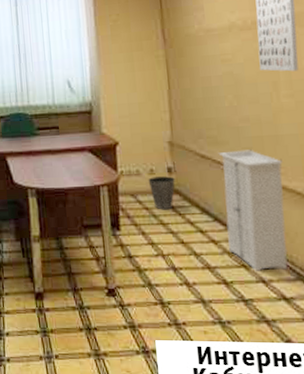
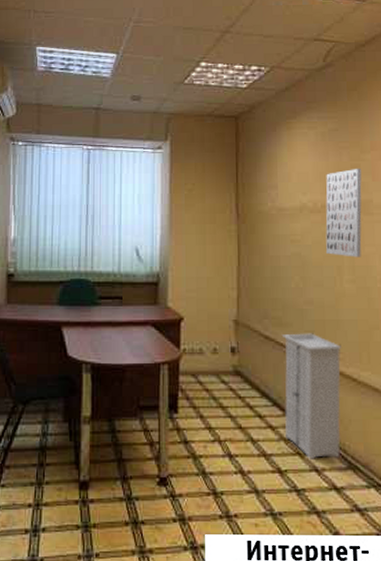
waste basket: present [148,176,175,210] -> none [211,356,238,392]

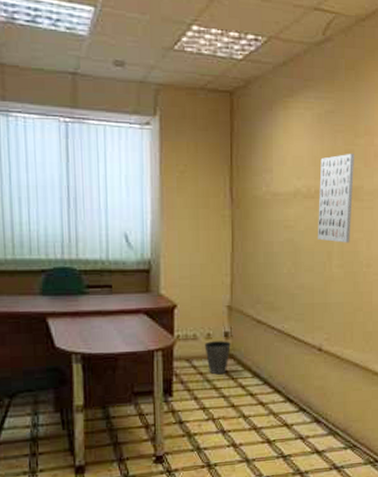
waste basket: none [211,356,238,392] -> present [204,341,231,375]
storage cabinet: present [281,333,341,459] -> none [273,316,328,429]

